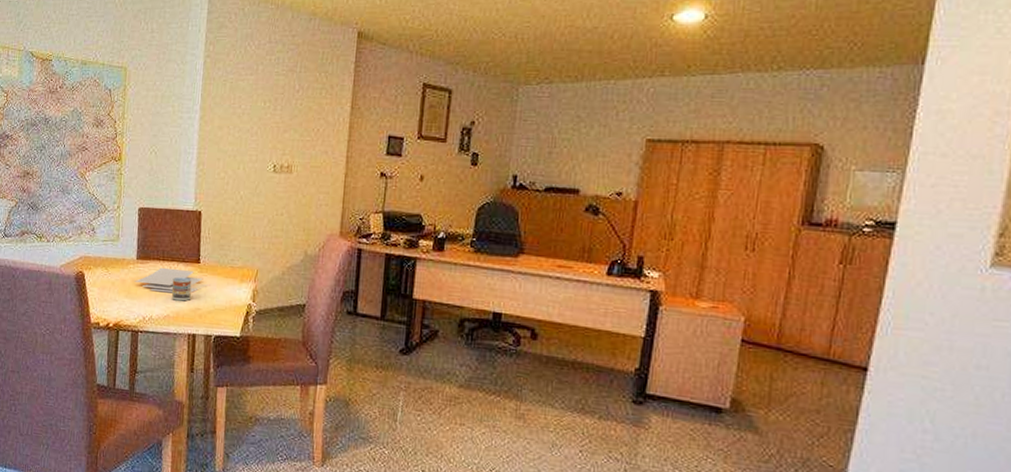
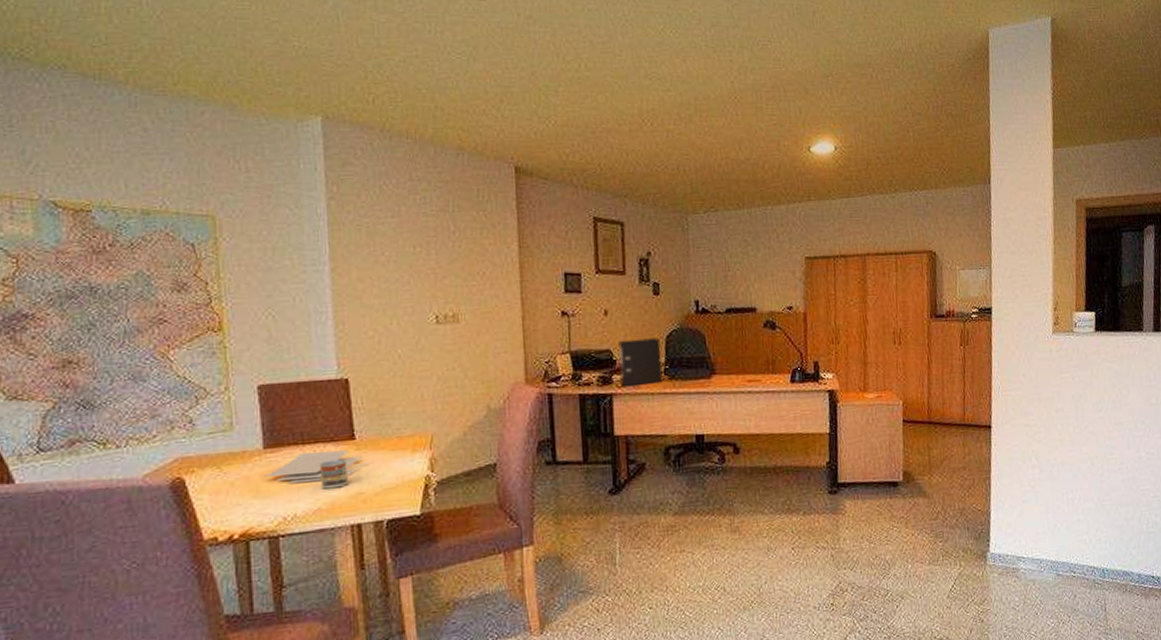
binder: none [426,207,471,254] -> present [618,338,663,387]

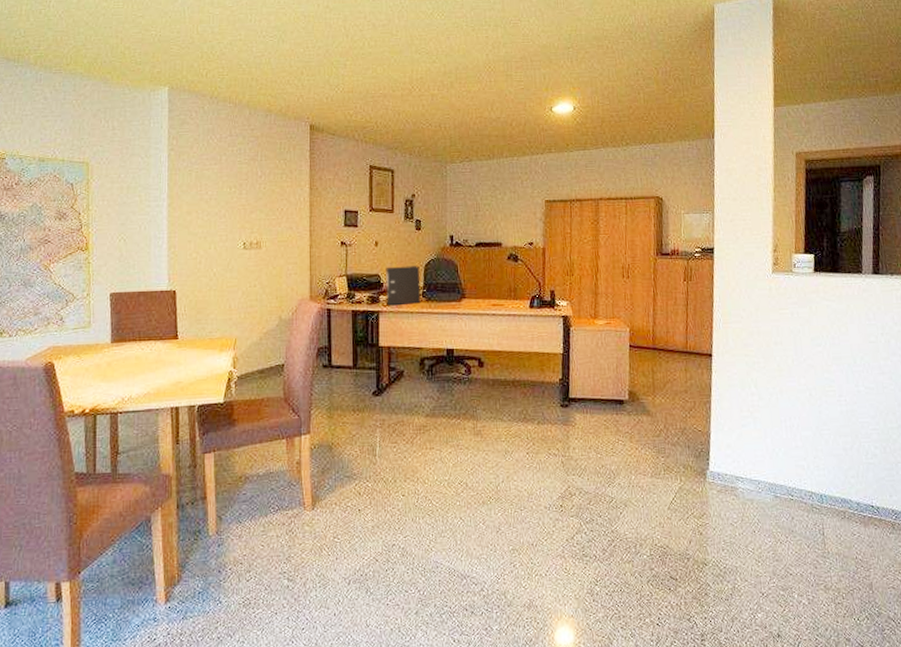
papers: present [262,450,373,484] -> none [109,347,190,372]
cup: present [319,458,348,489] -> none [150,354,171,378]

